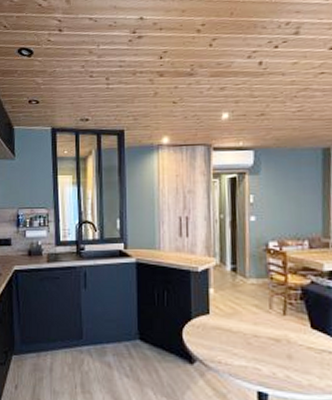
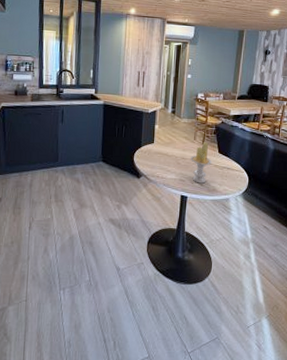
candle: none [267,312,303,375] -> present [191,142,212,184]

